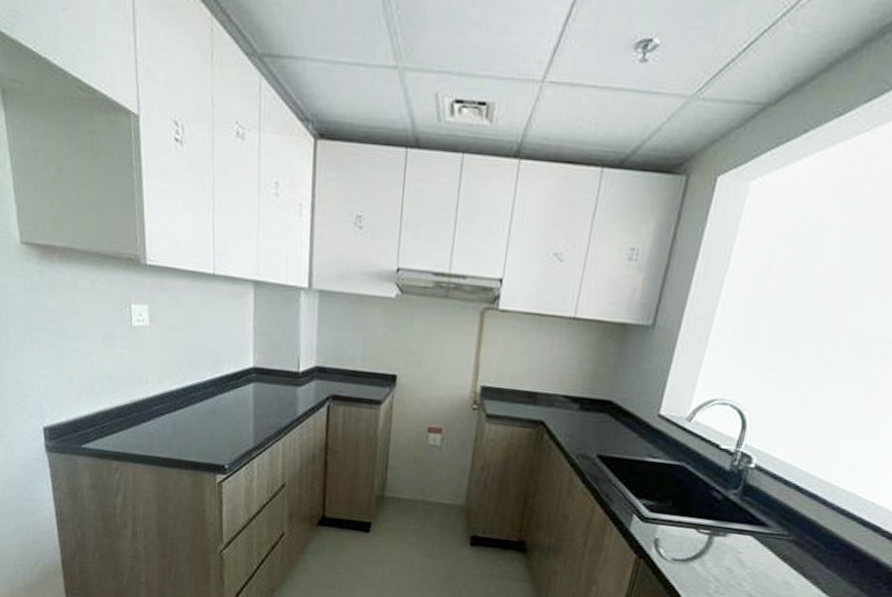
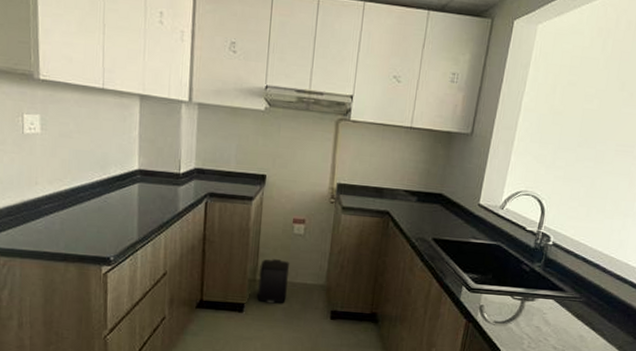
pedal bin: none [386,473,424,525] -> present [257,259,290,304]

